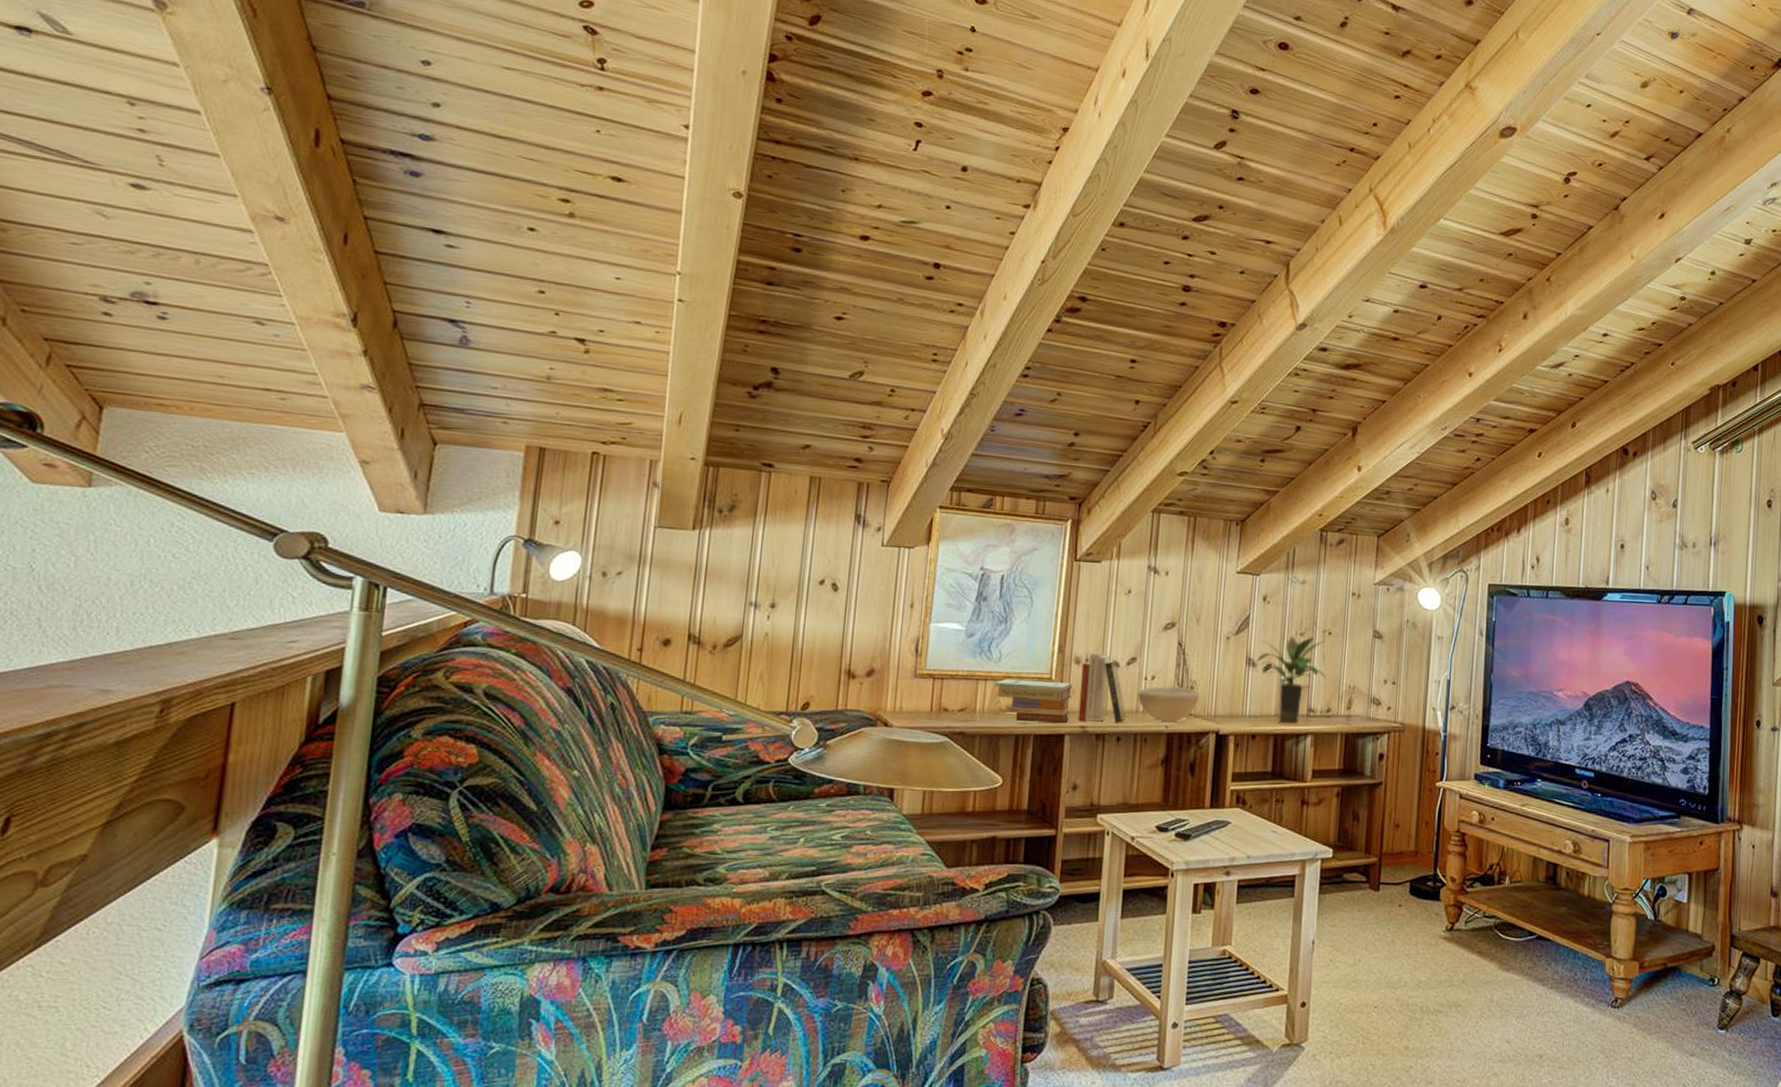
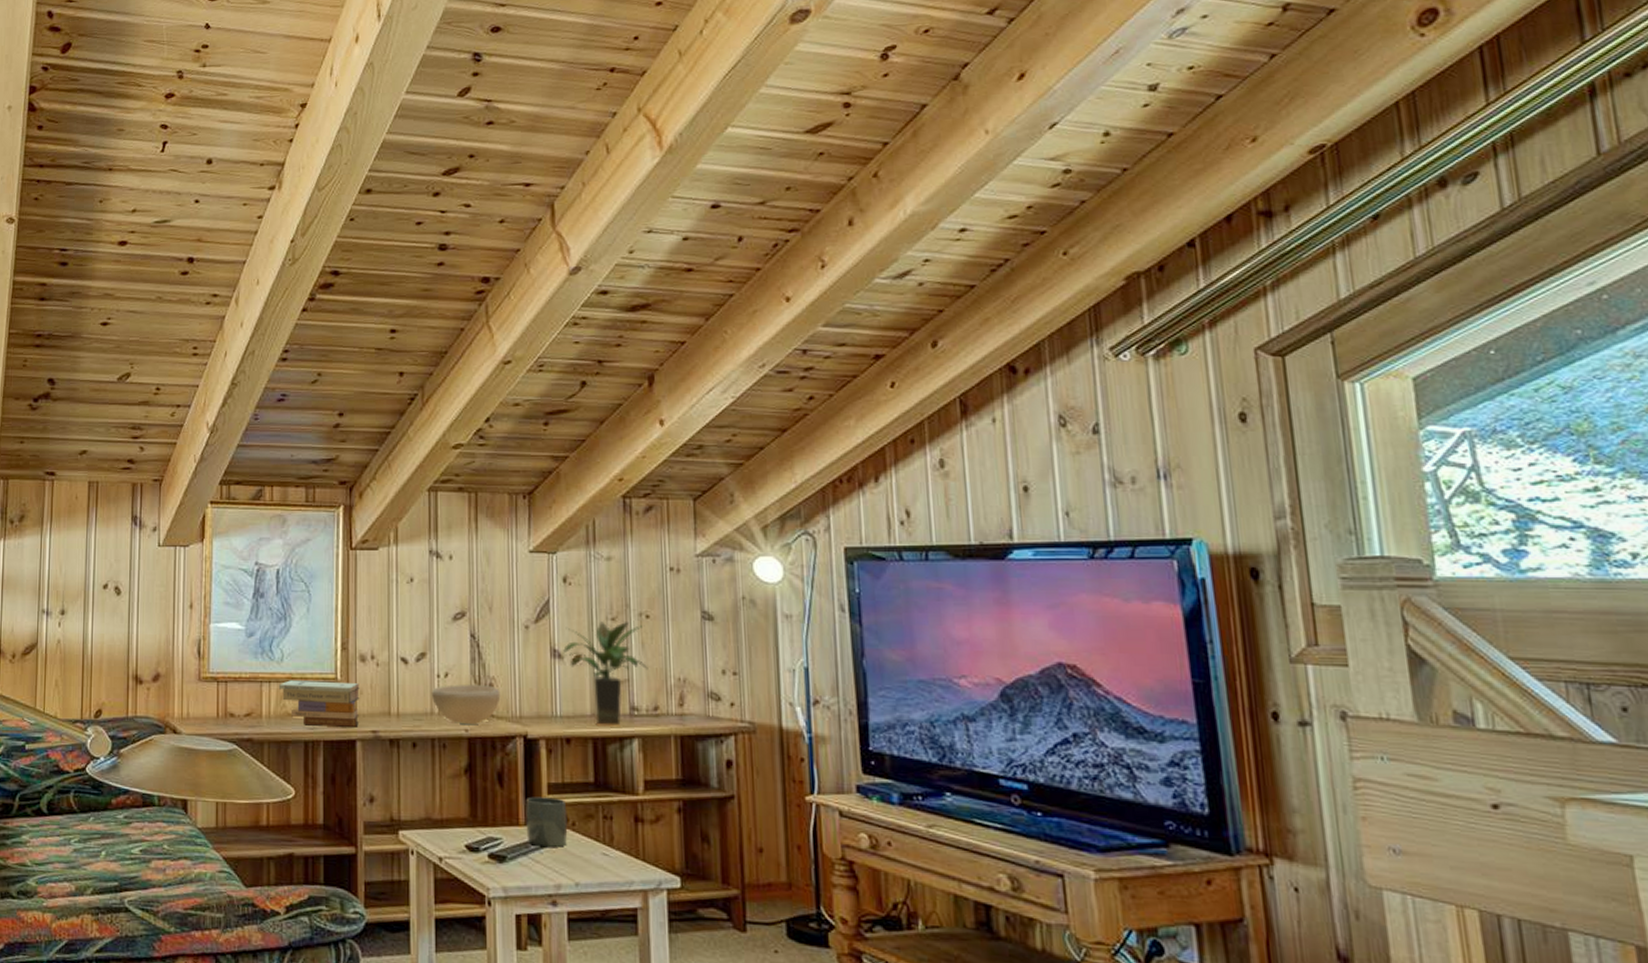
books: present [1078,651,1126,723] -> none [368,647,420,726]
mug: none [1210,784,1247,826] -> present [525,796,568,847]

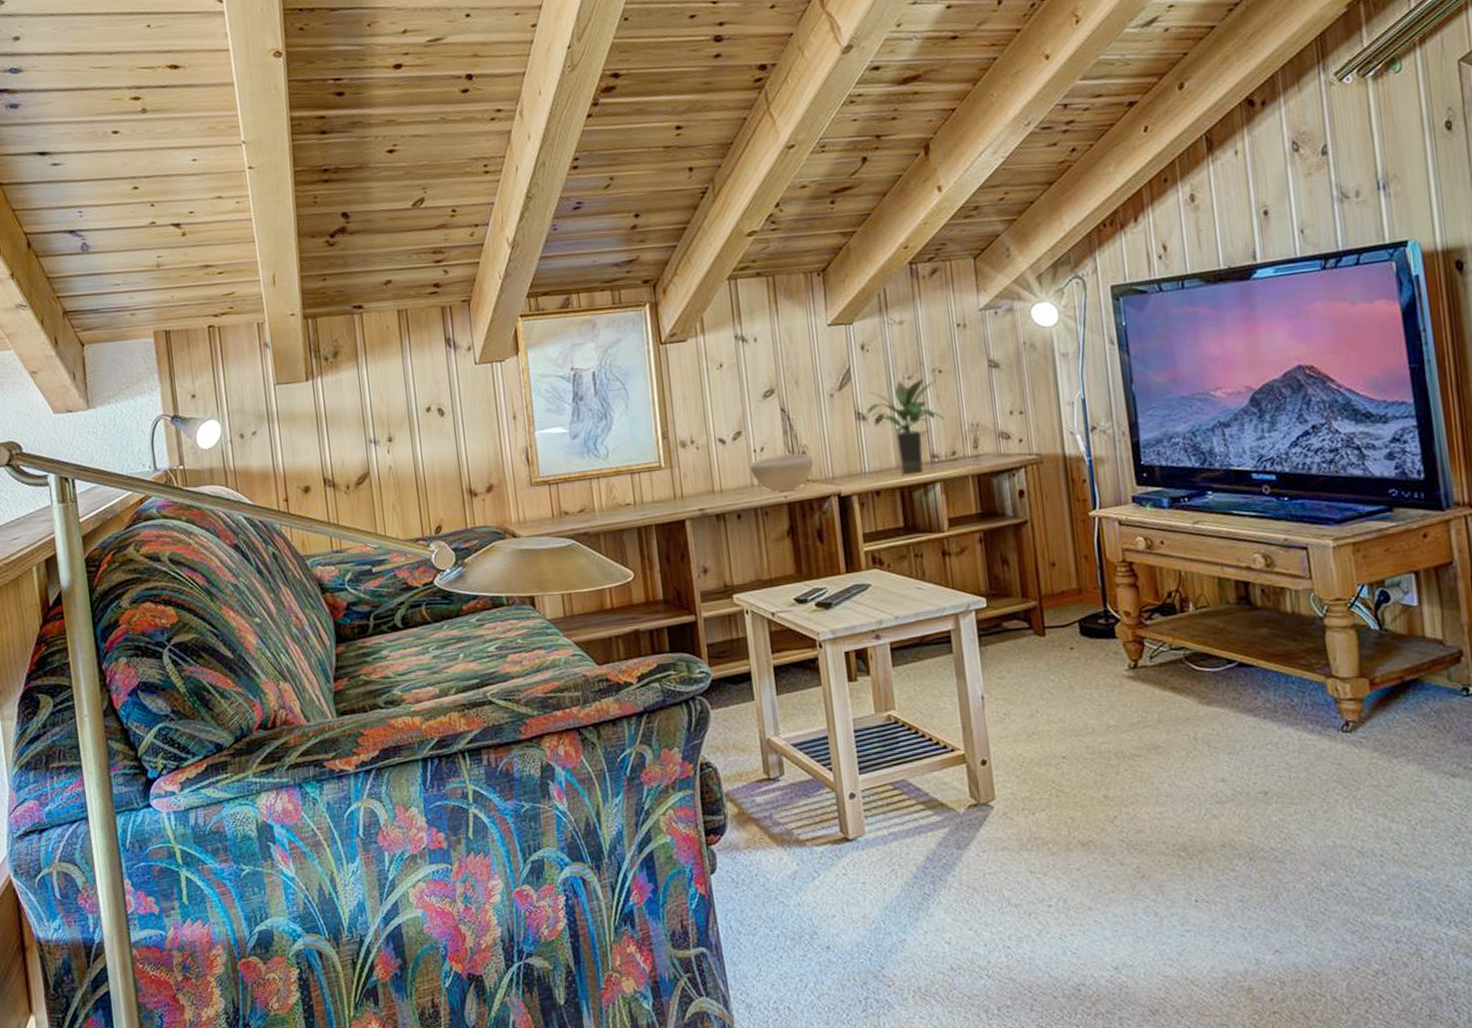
books: present [278,680,360,727] -> none [607,468,686,513]
mug: present [525,796,568,847] -> none [844,545,885,590]

